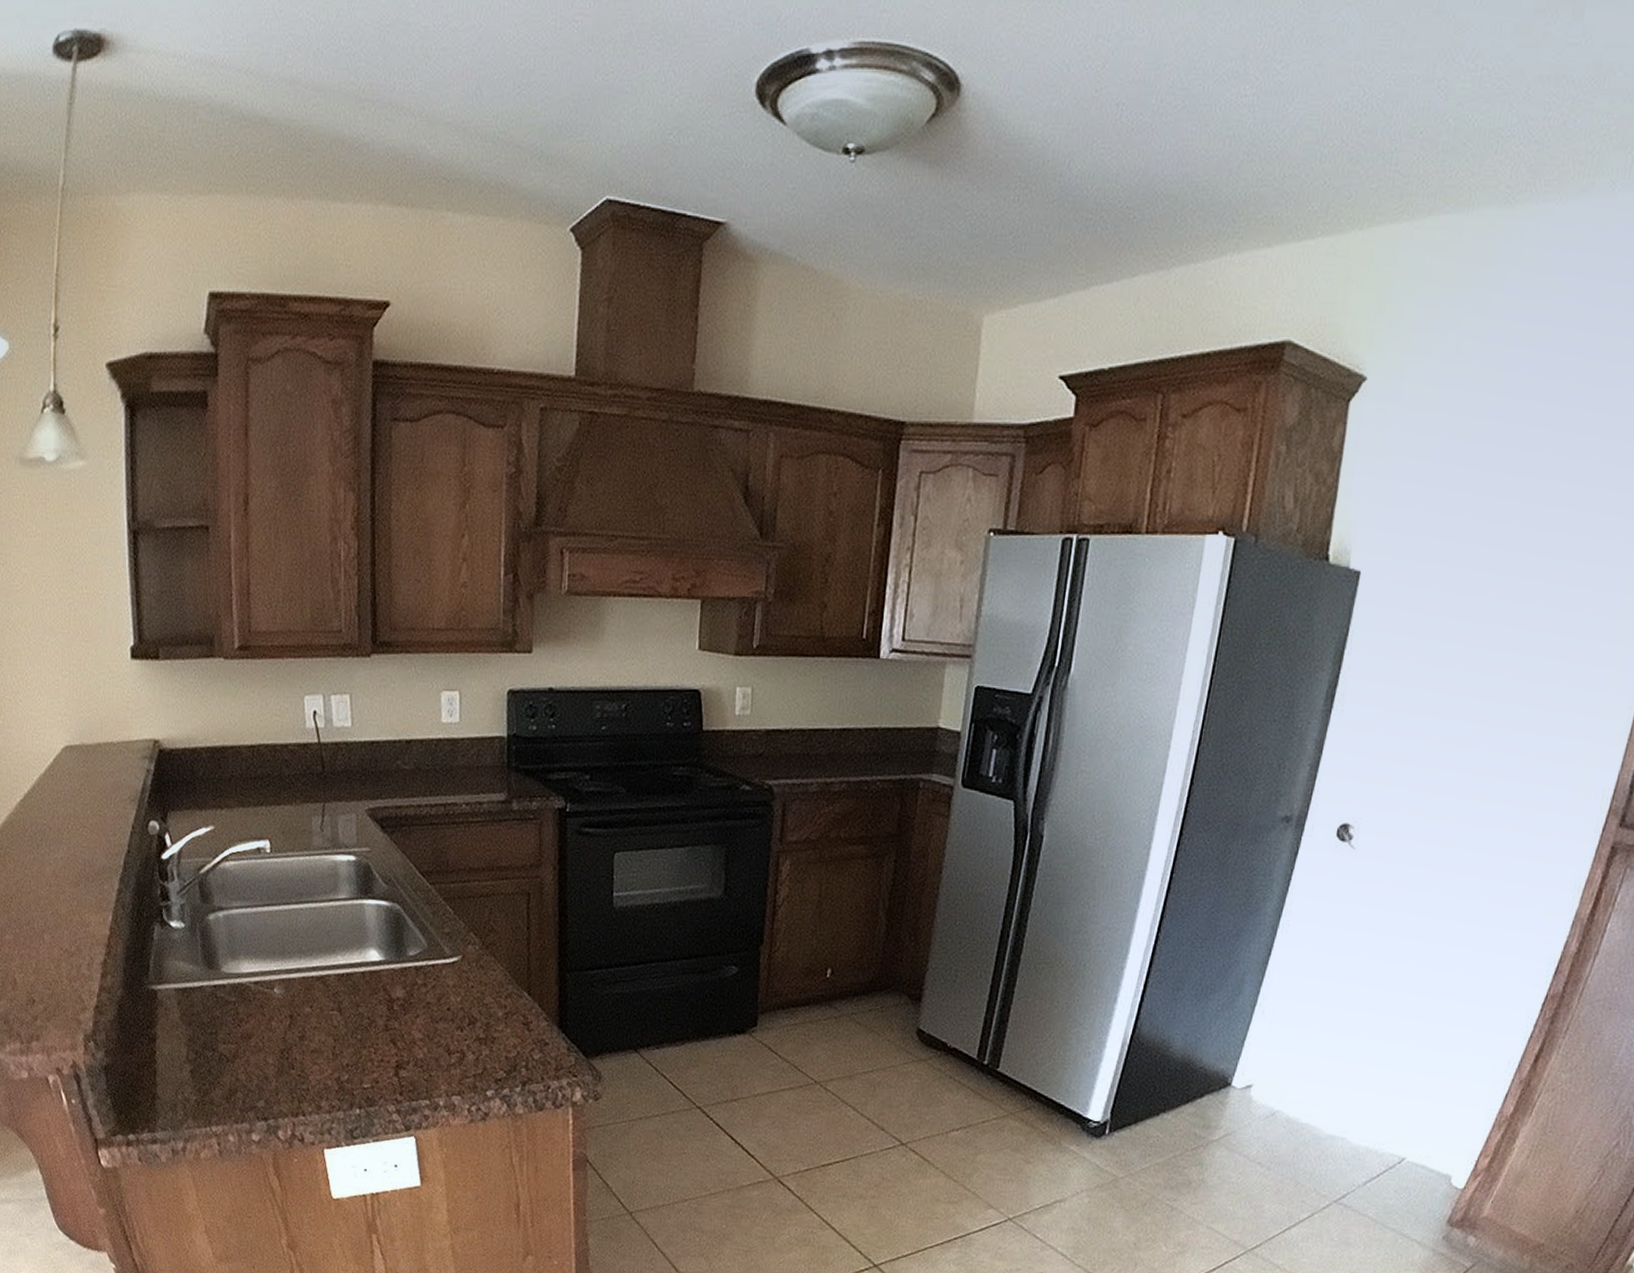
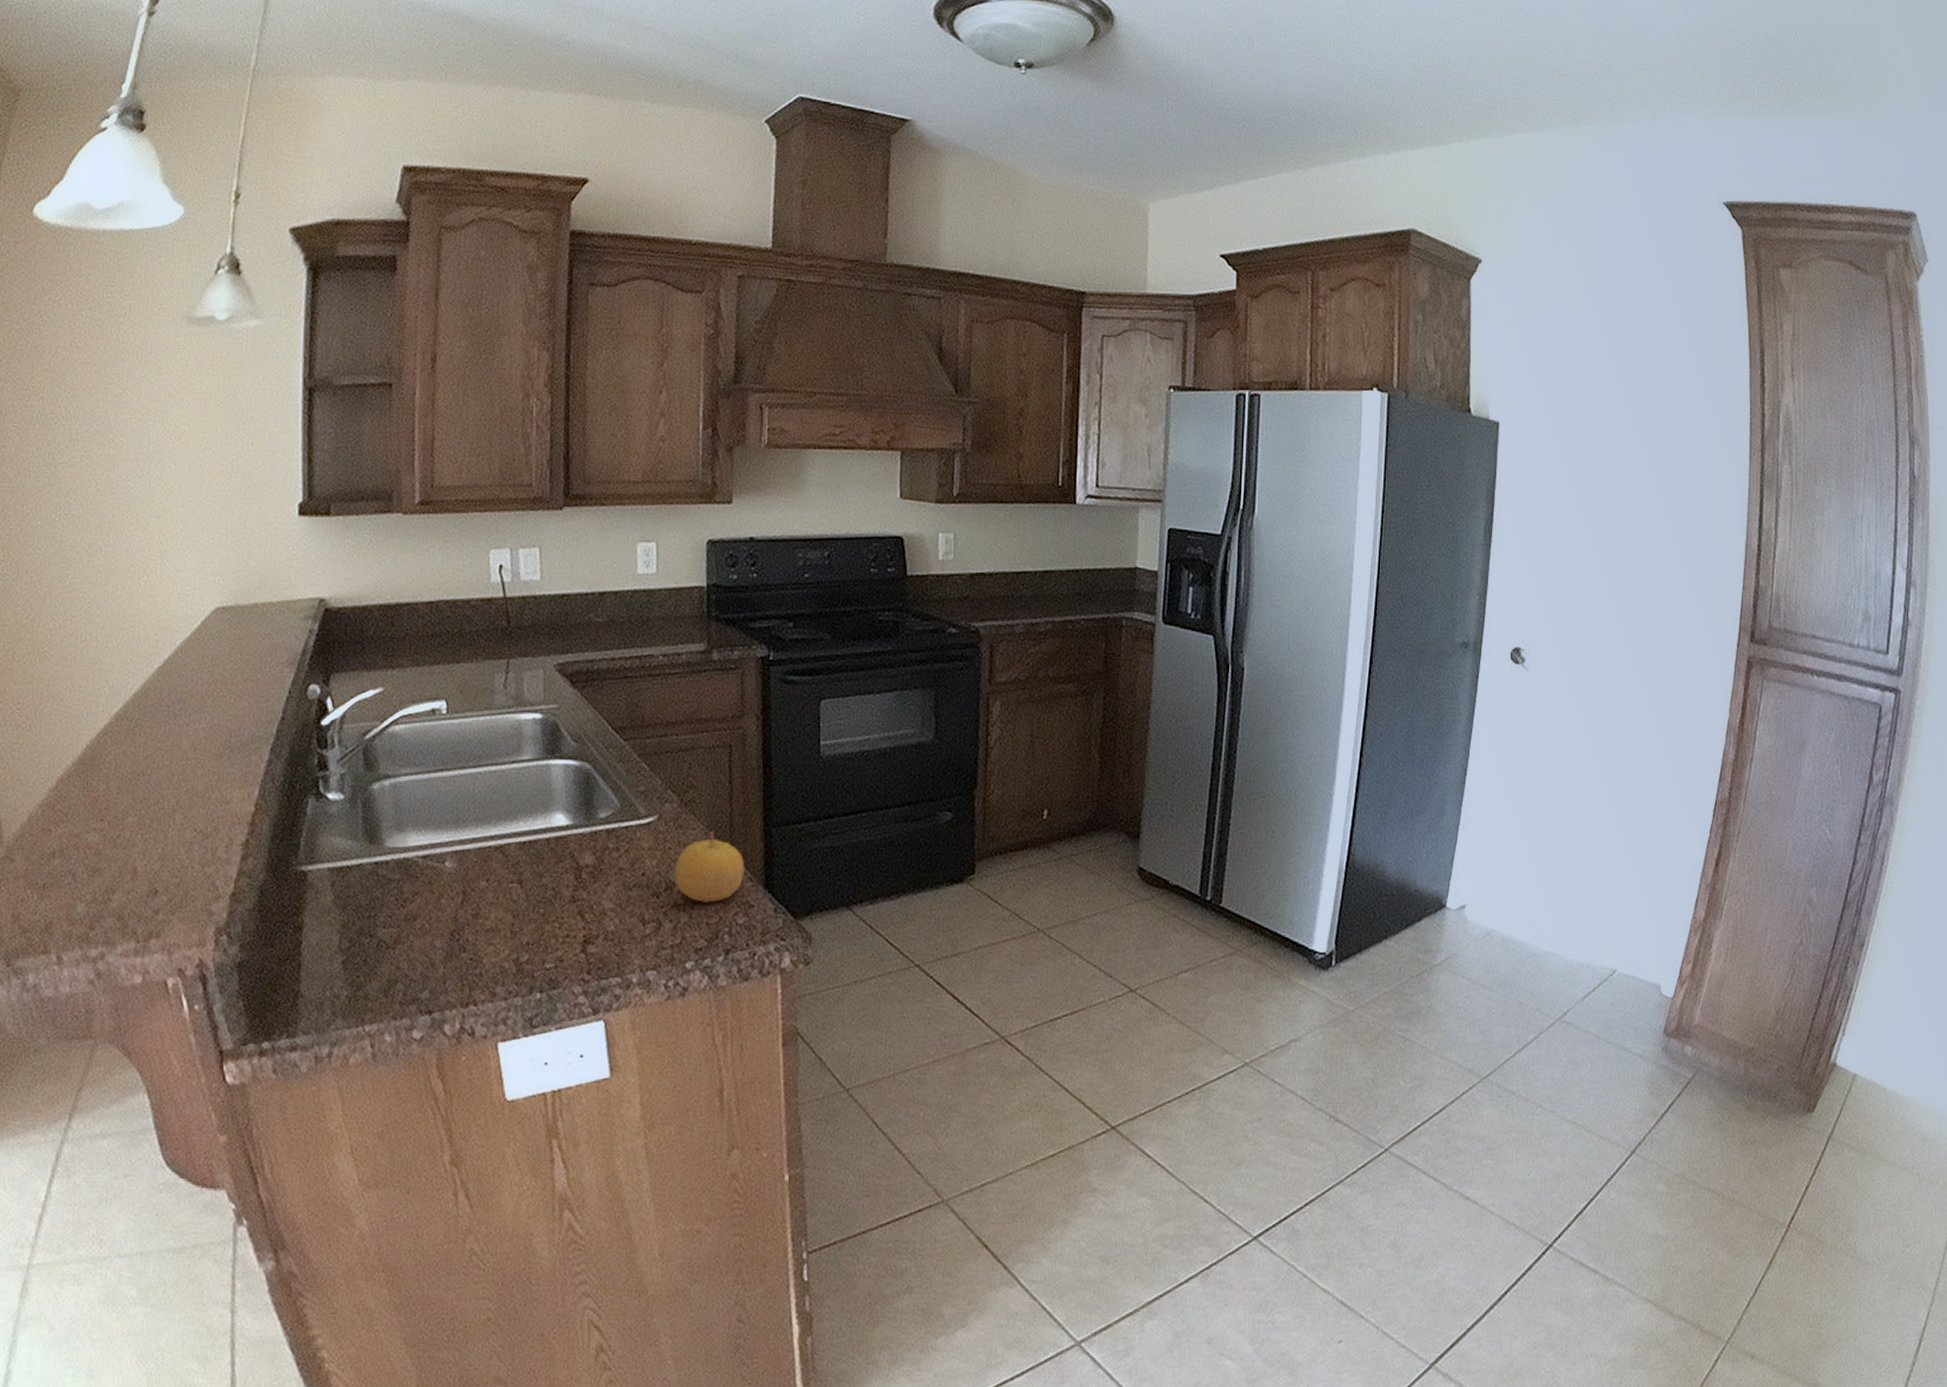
fruit: none [477,973,541,1039] -> present [674,831,745,903]

